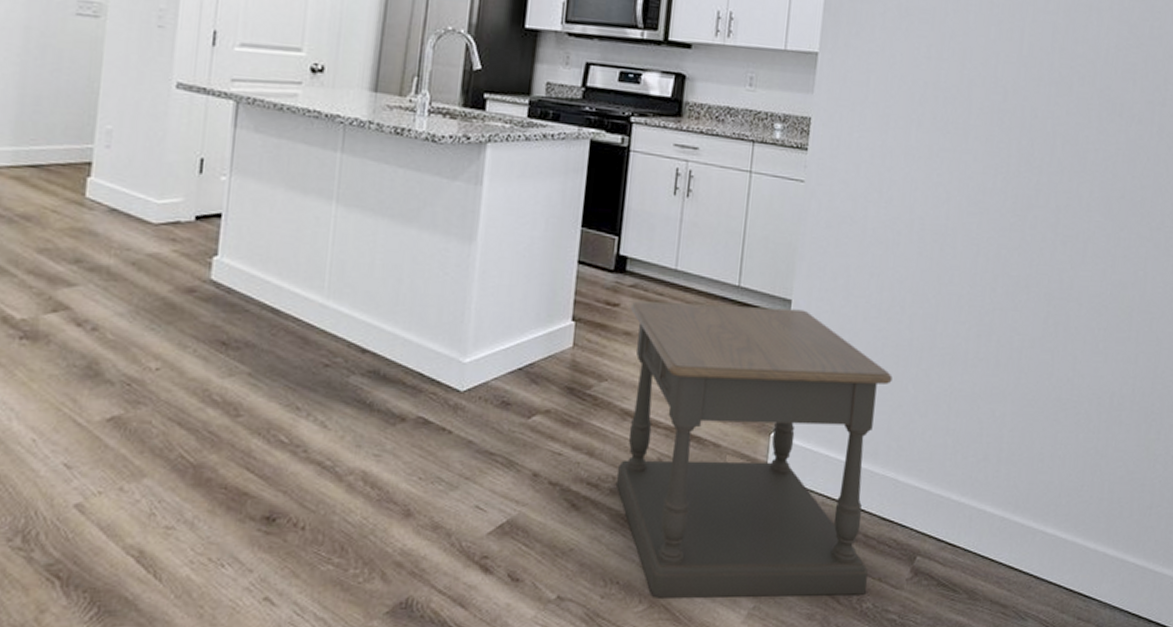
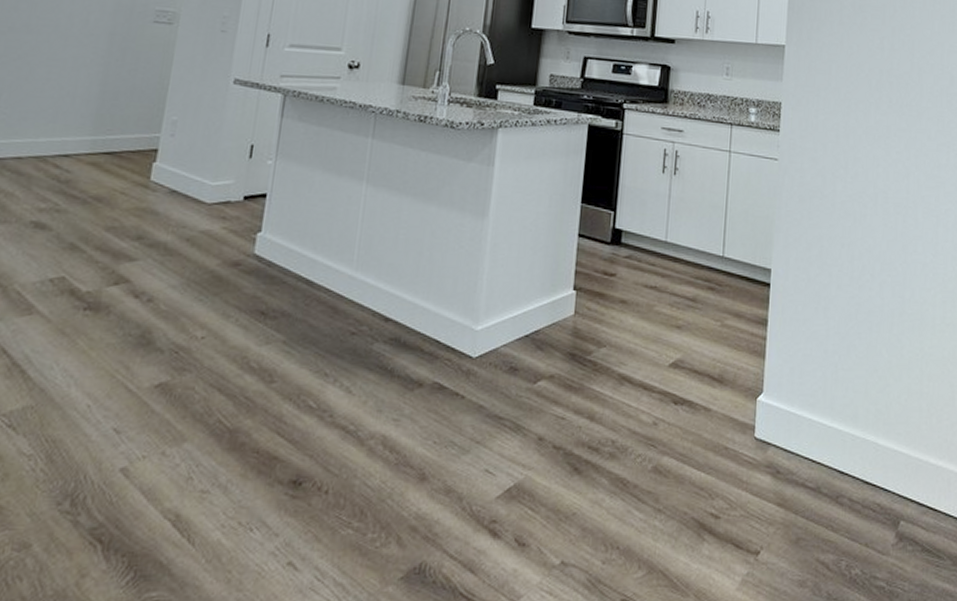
side table: present [615,301,893,598] -> none [614,271,867,564]

